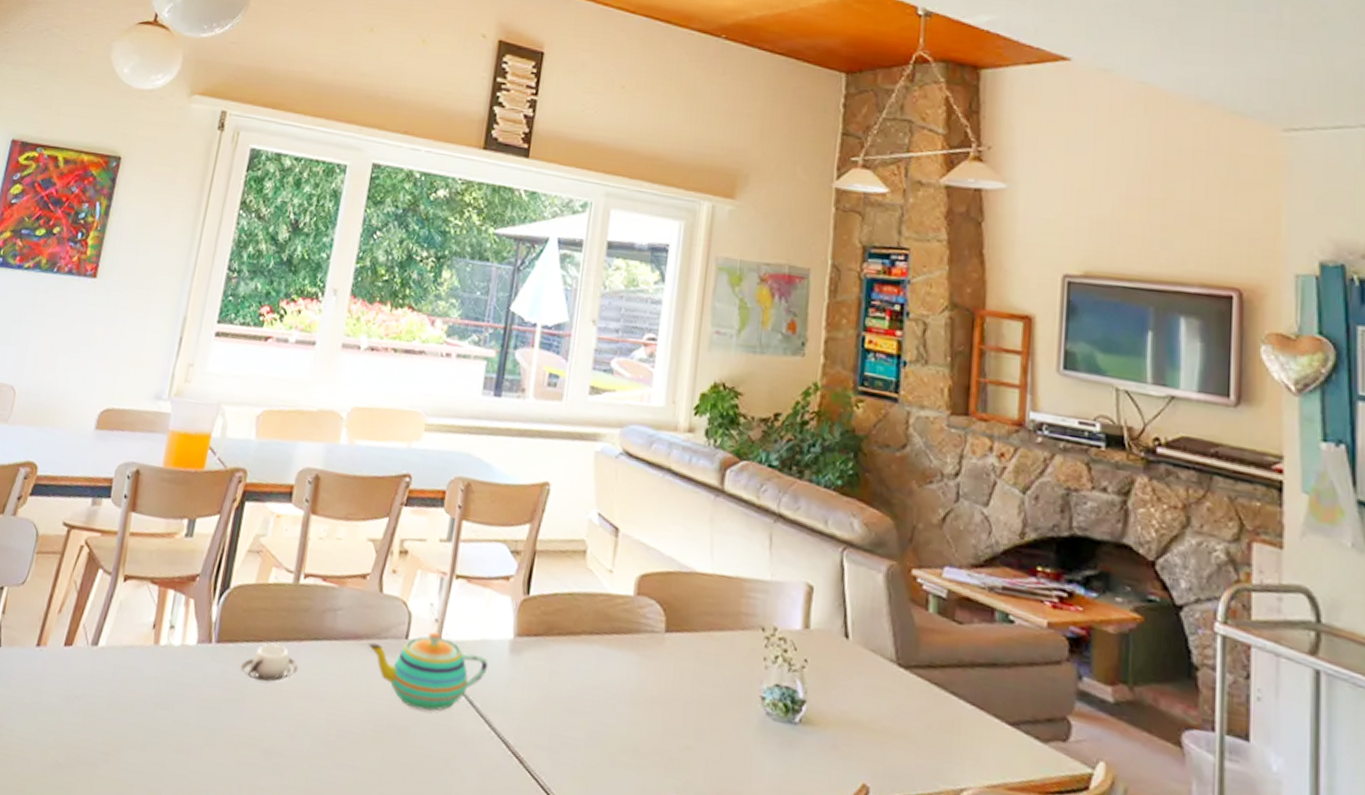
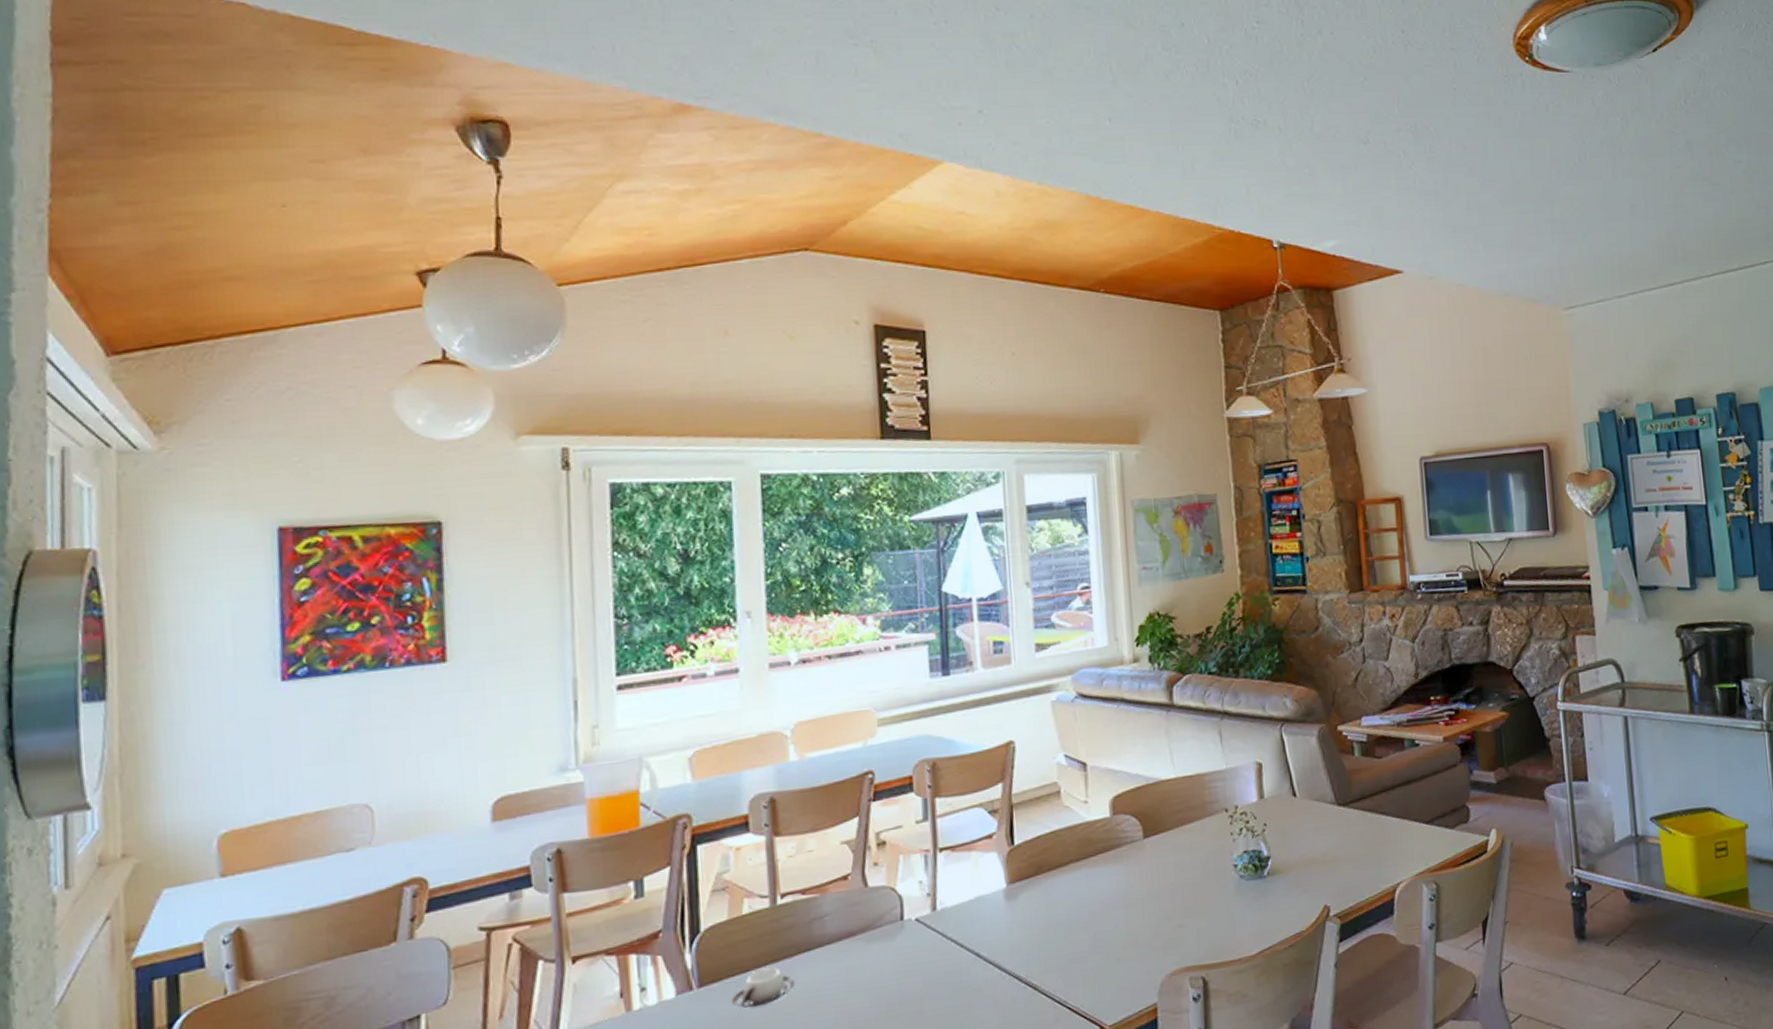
teapot: present [368,631,489,712] -> none [863,904,988,979]

